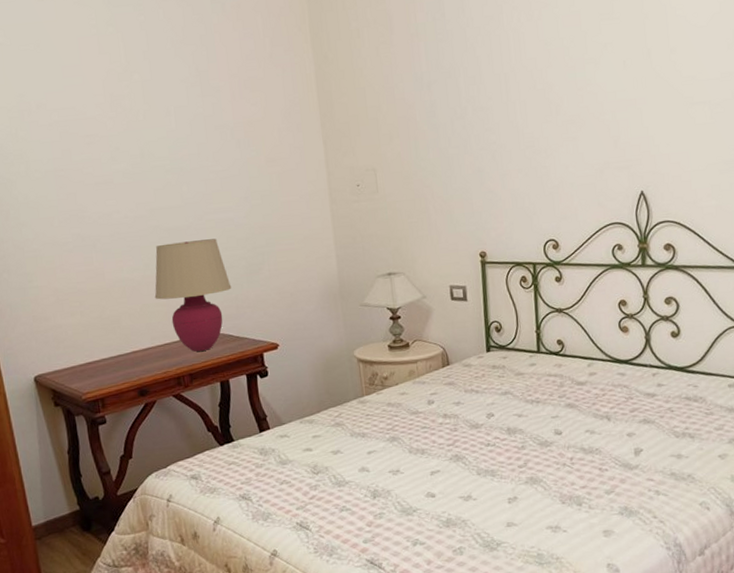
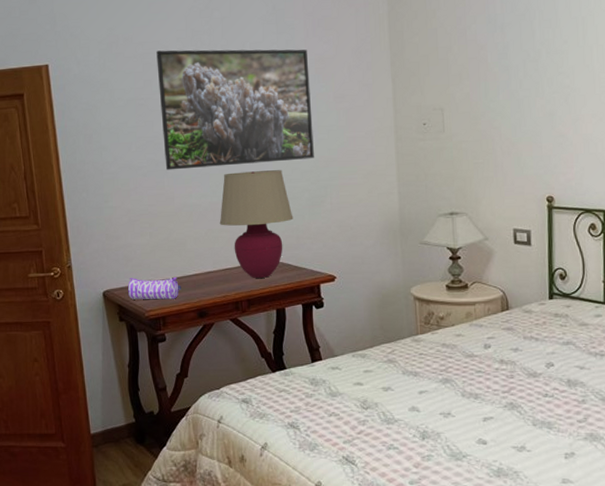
pencil case: none [61,356,119,383] -> present [128,277,181,300]
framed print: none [73,112,249,245] -> present [156,49,314,170]

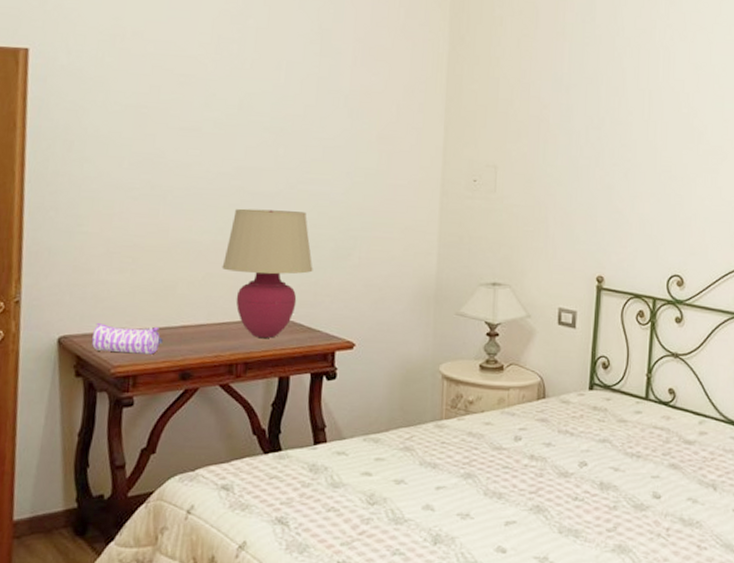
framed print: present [156,49,314,170] -> none [163,53,353,204]

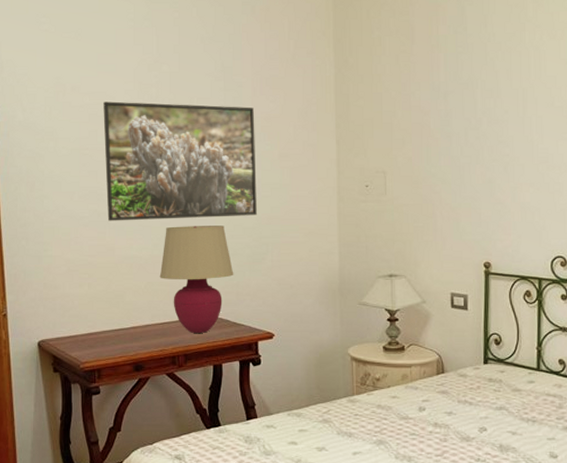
pencil case: present [92,323,163,355] -> none [64,329,118,352]
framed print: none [163,53,353,204] -> present [103,101,257,221]

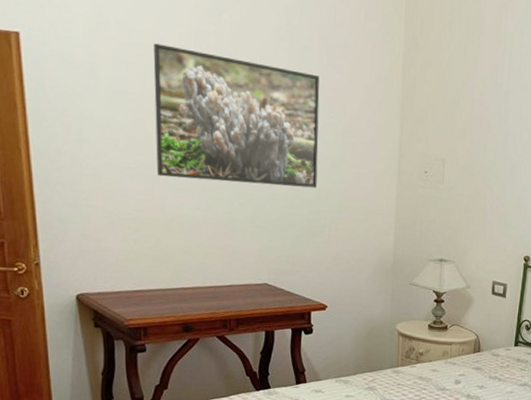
table lamp: present [159,225,234,333] -> none [212,189,290,299]

